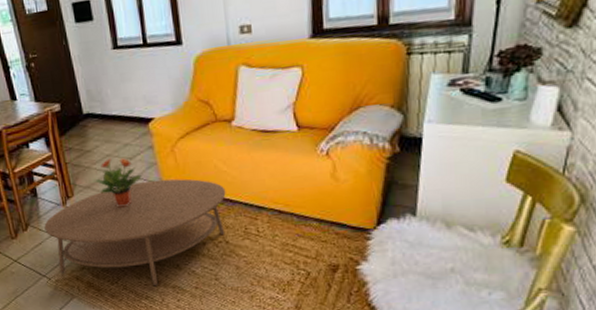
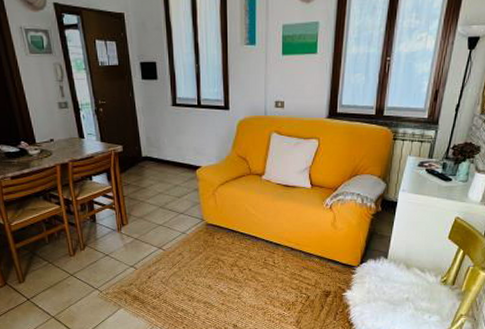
coffee table: present [44,178,226,287] -> none [100,216,253,302]
potted plant: present [95,158,142,208] -> none [148,195,187,236]

